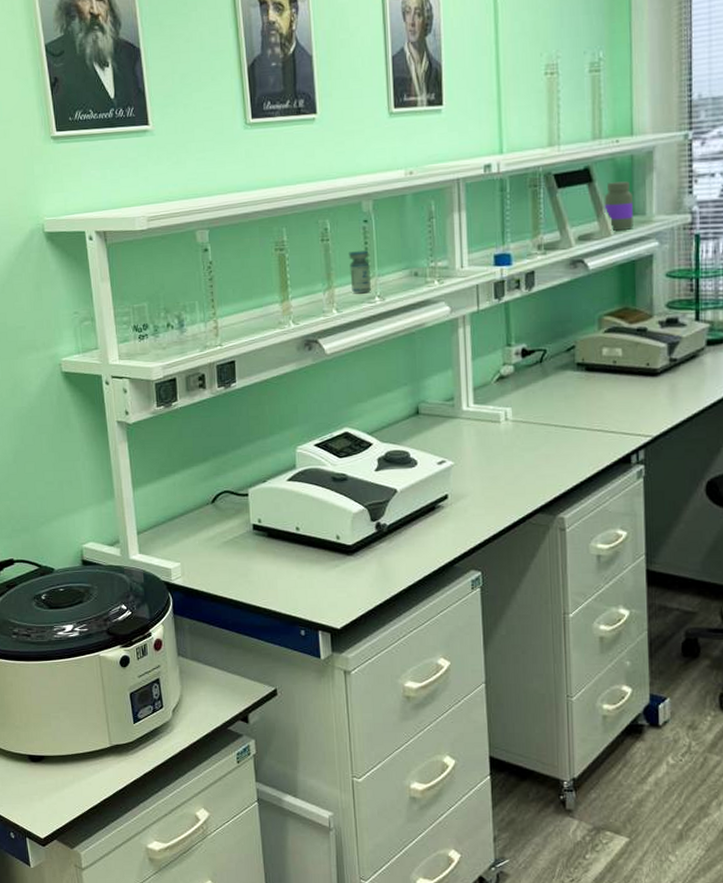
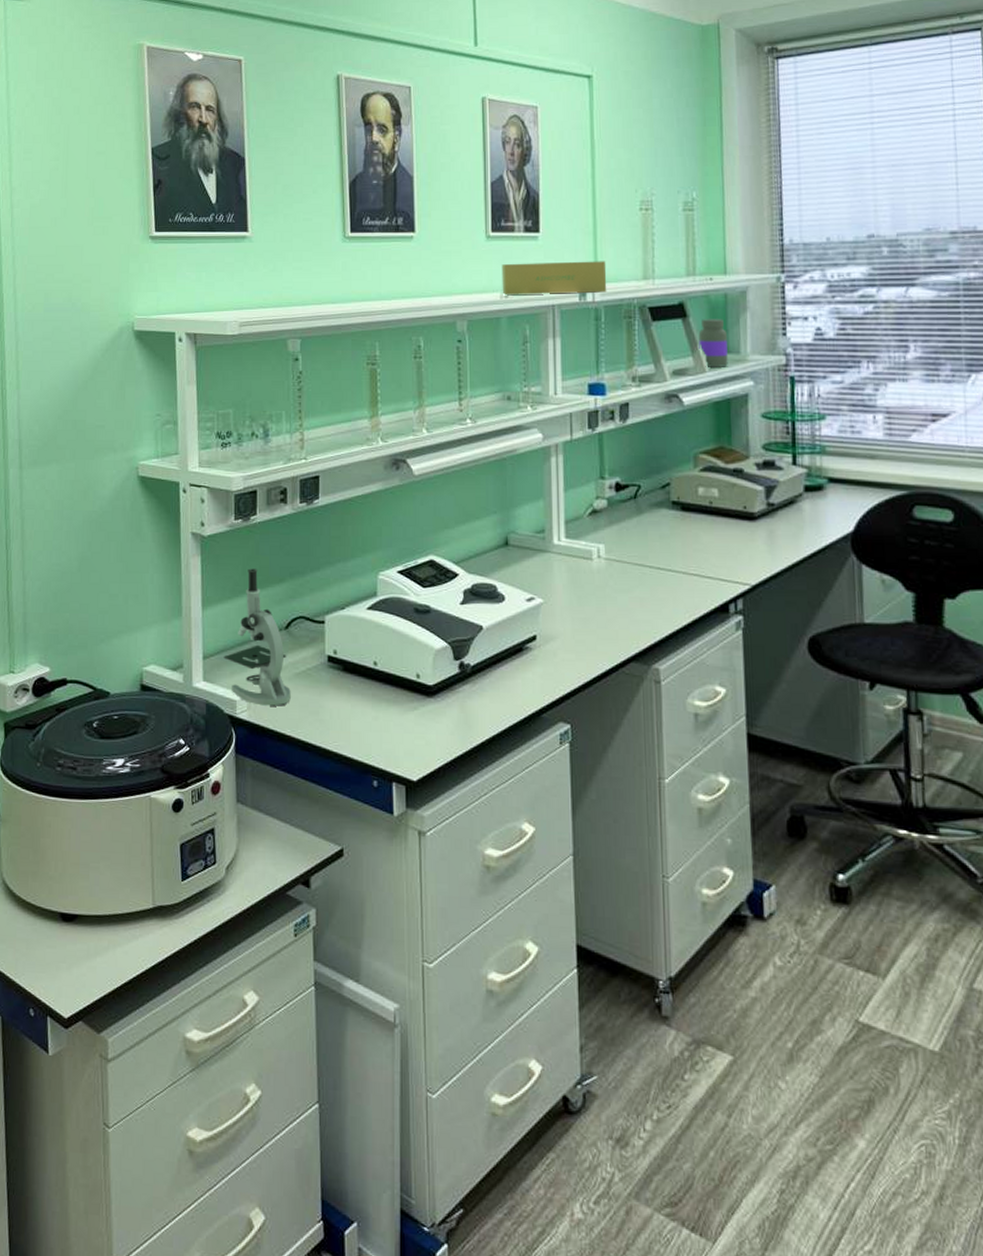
microscope: none [156,450,221,572] -> present [223,568,291,706]
medicine: present [349,249,371,294] -> none [441,370,462,415]
box: none [405,130,512,172] -> present [501,261,607,296]

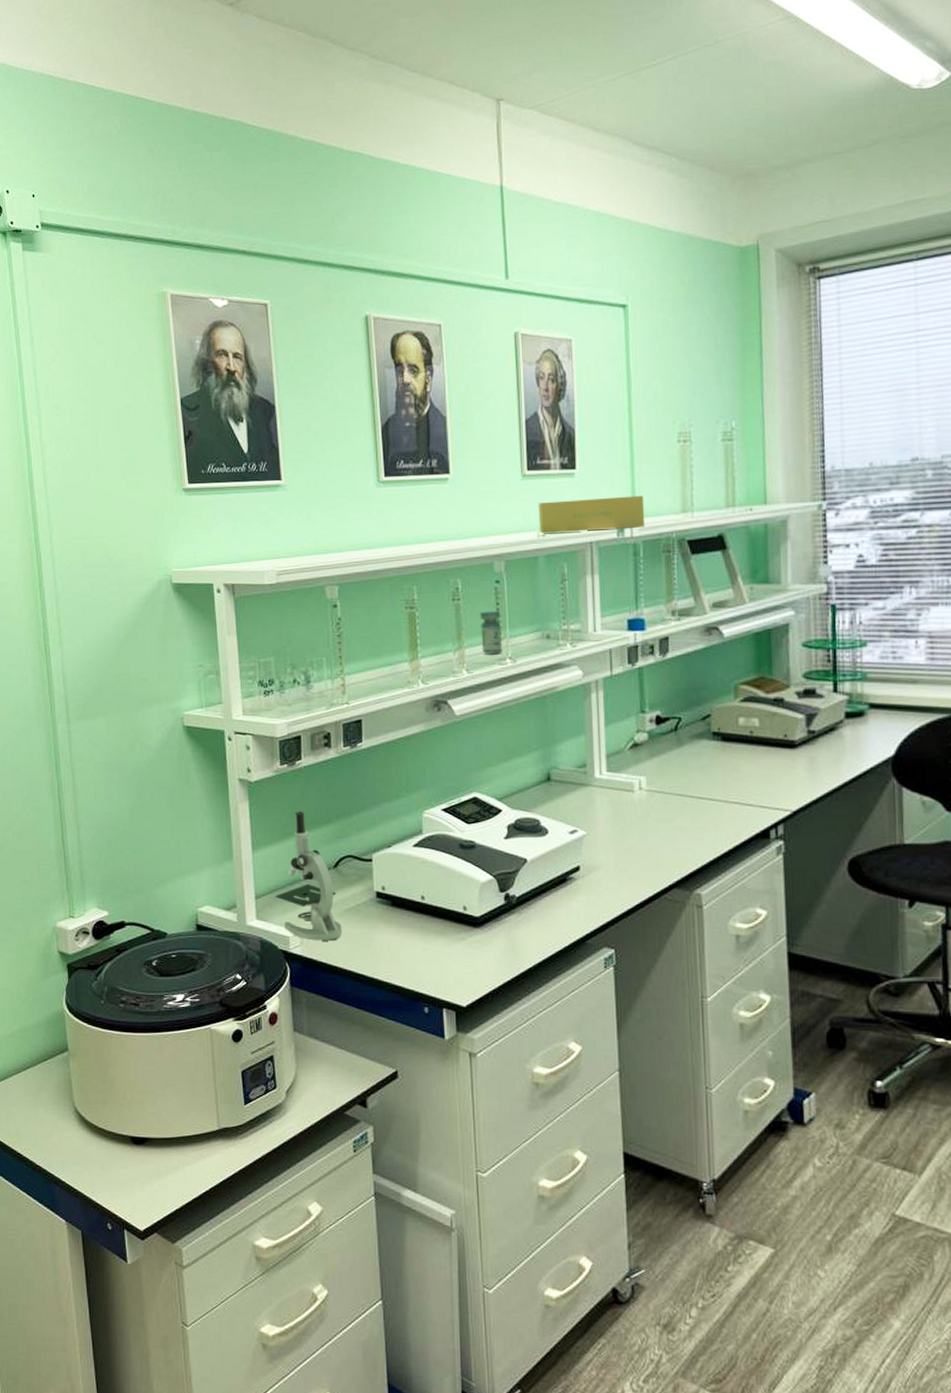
medicine: none [441,370,462,415] -> present [480,610,502,655]
jar: present [698,319,728,367] -> none [738,549,769,599]

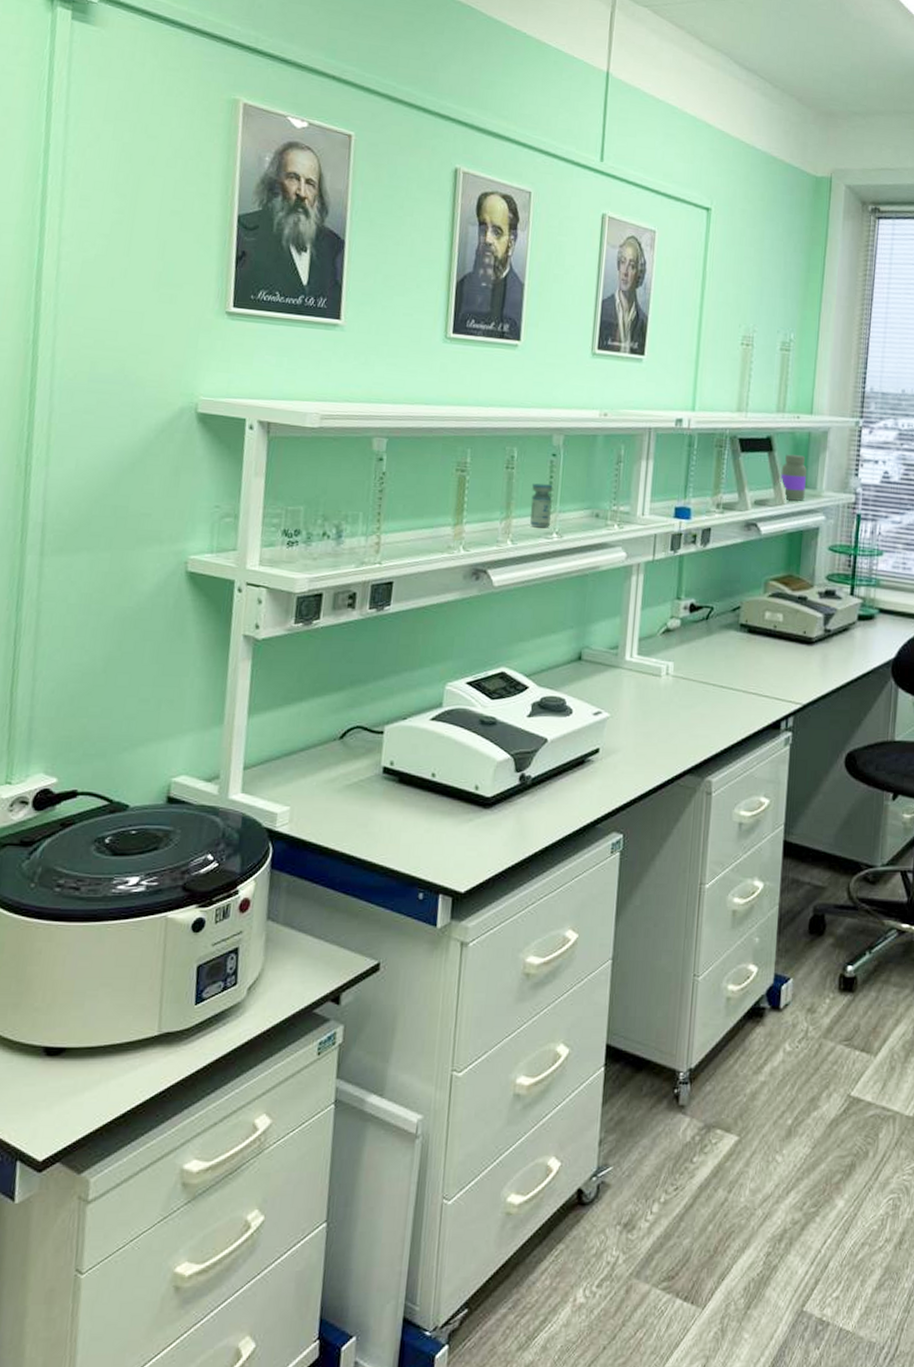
microscope: present [275,811,342,941] -> none [267,675,340,819]
box: present [538,495,646,534] -> none [601,383,705,420]
jar: none [738,549,769,599] -> present [780,454,807,501]

